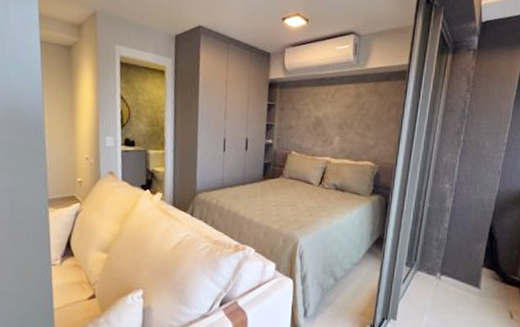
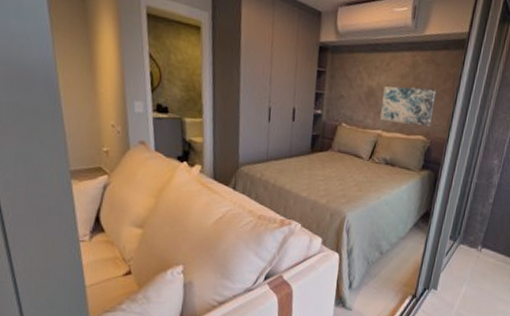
wall art: none [328,116,382,152] -> present [380,86,437,126]

